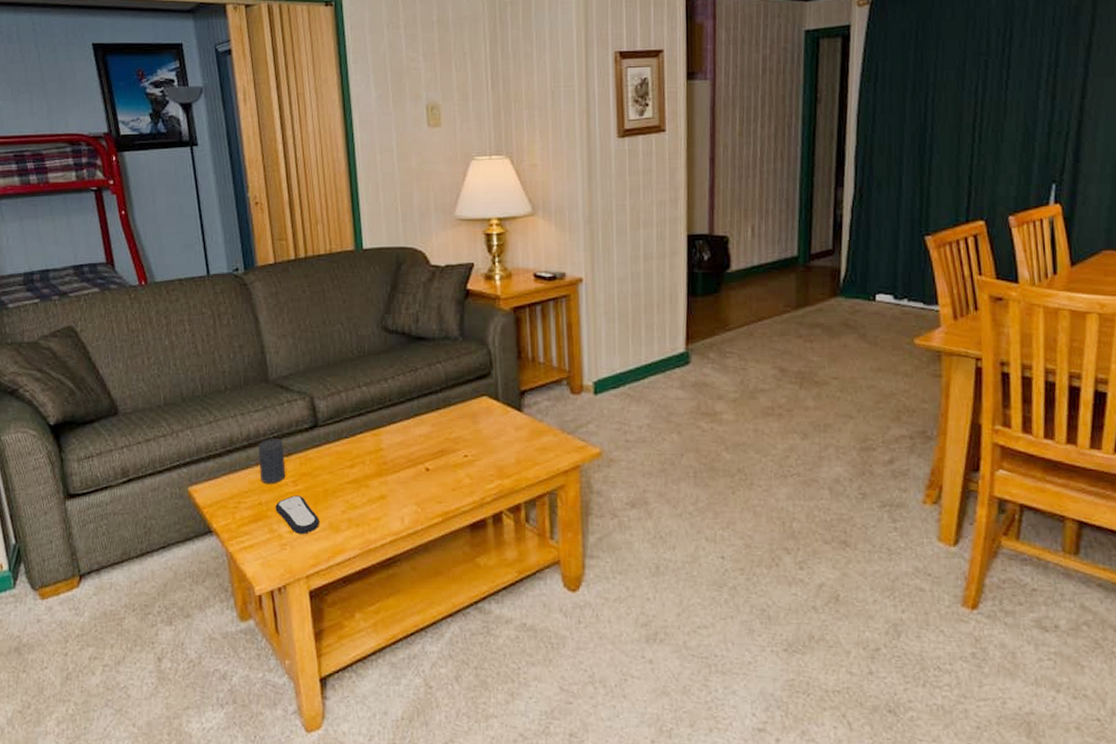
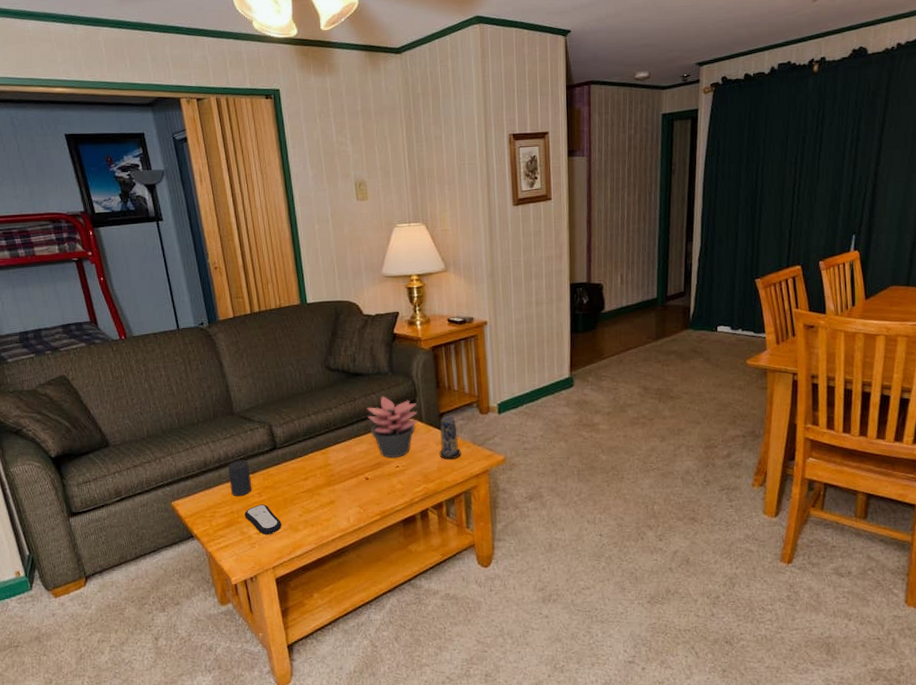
succulent plant: none [430,366,493,445] -> present [366,396,418,458]
candle: none [518,394,546,450] -> present [439,416,461,460]

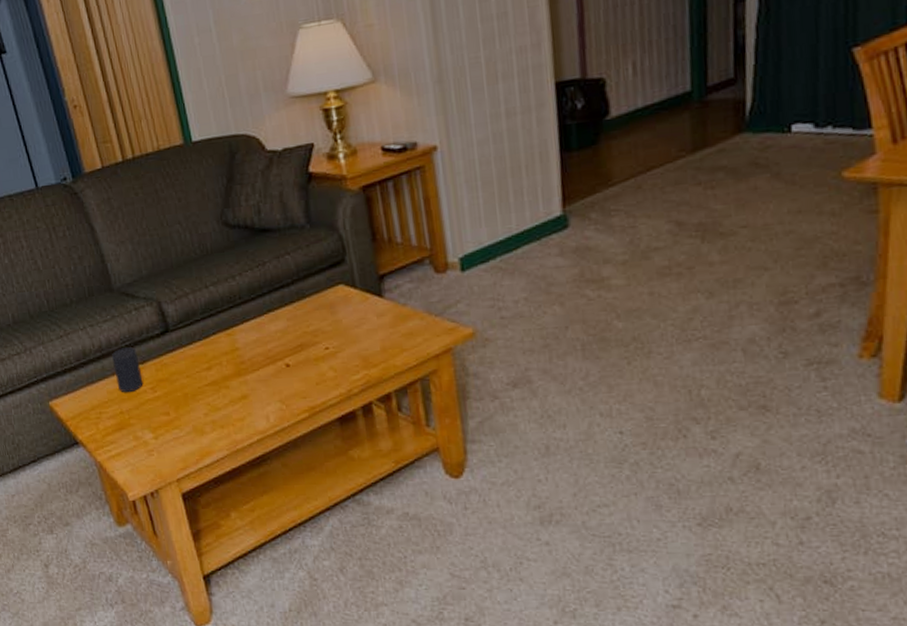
remote control: present [245,504,281,534] -> none [137,401,183,439]
succulent plant: present [366,396,418,458] -> none [280,256,350,338]
candle: present [439,416,461,460] -> none [380,277,413,337]

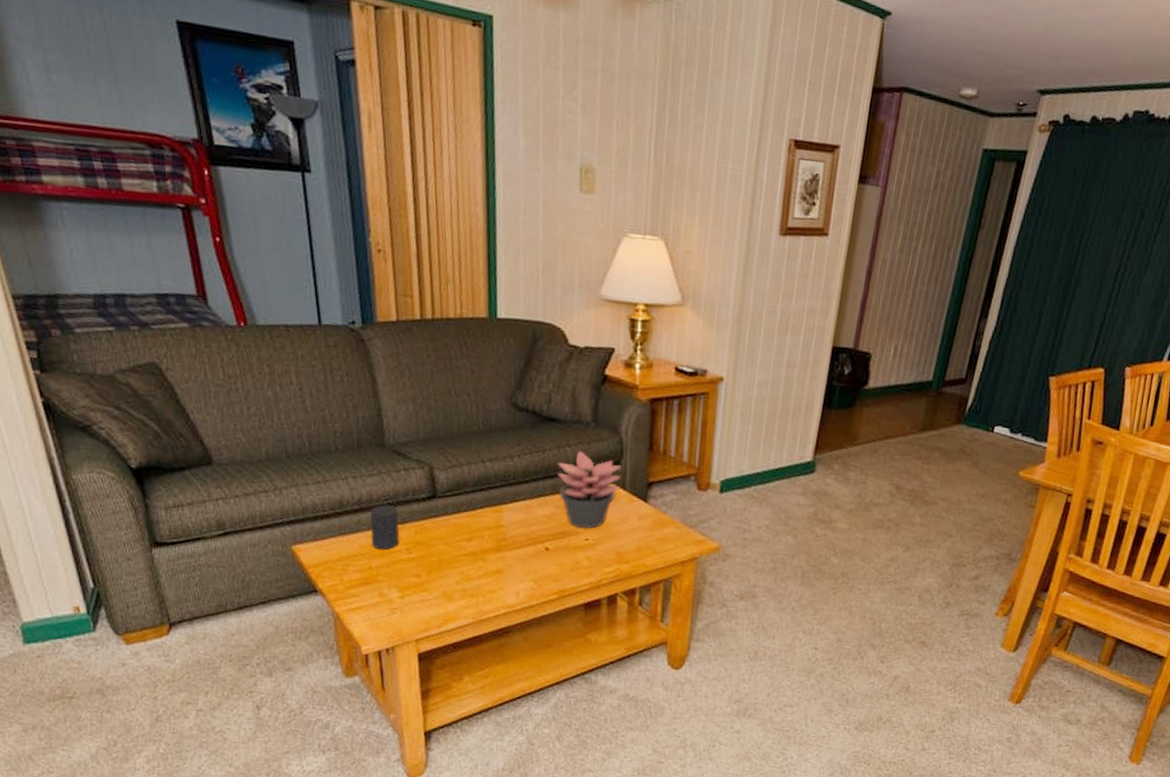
succulent plant: none [280,256,350,338] -> present [557,451,621,529]

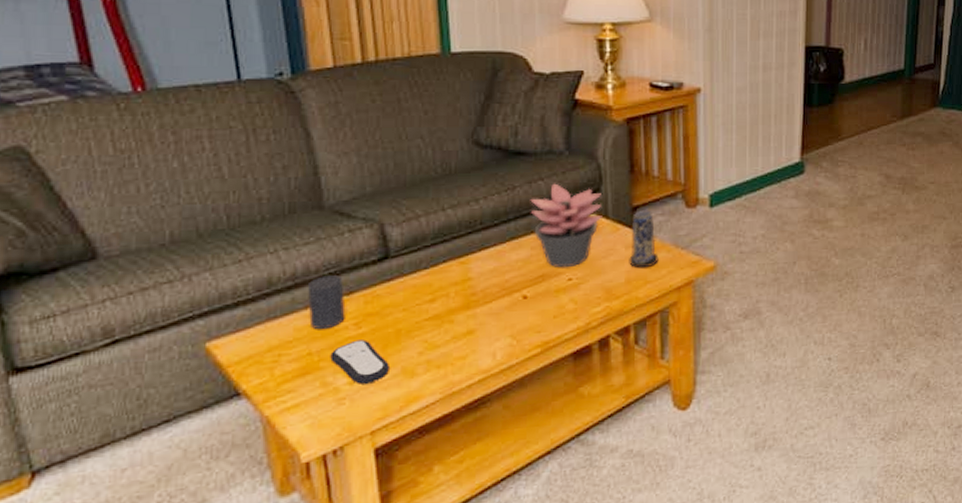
remote control: none [386,562,433,600] -> present [330,339,389,384]
candle: none [640,486,668,540] -> present [629,210,659,268]

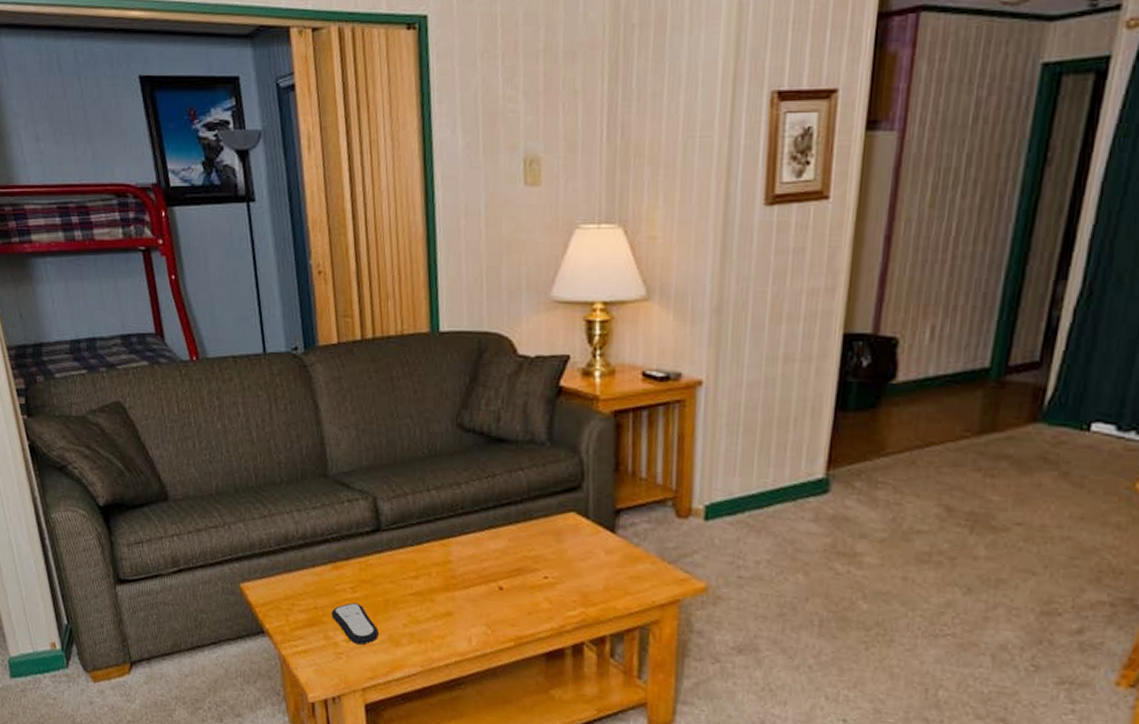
cup: present [308,275,346,330] -> none [315,539,344,589]
succulent plant: present [530,183,602,268] -> none [509,475,582,565]
candle: present [629,210,659,268] -> none [608,514,642,578]

